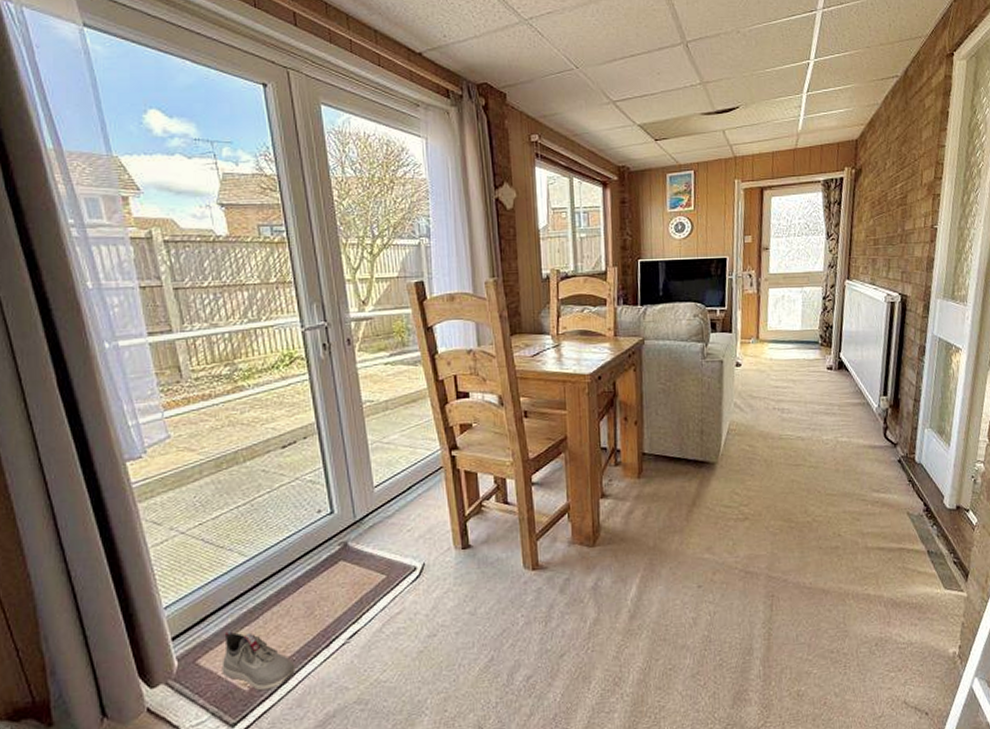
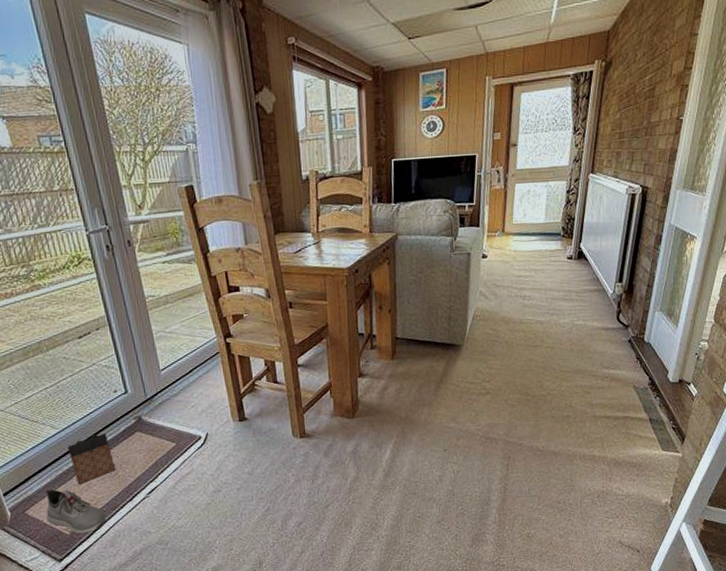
bag: none [256,561,311,627] -> present [67,433,115,485]

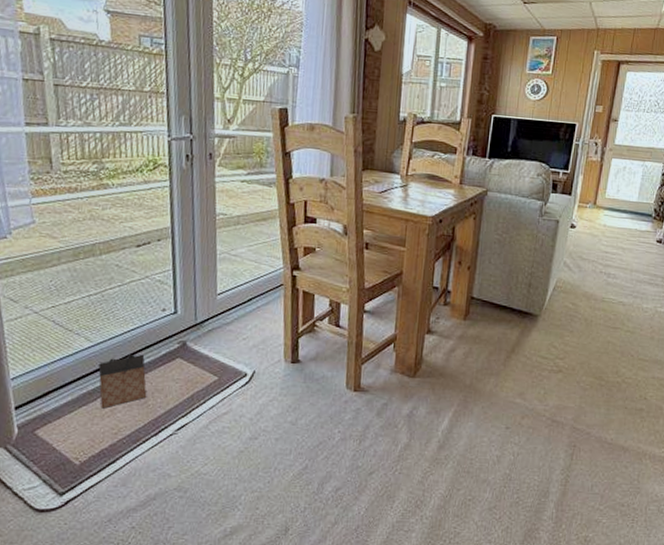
athletic shoe: present [45,487,107,535] -> none [57,407,125,467]

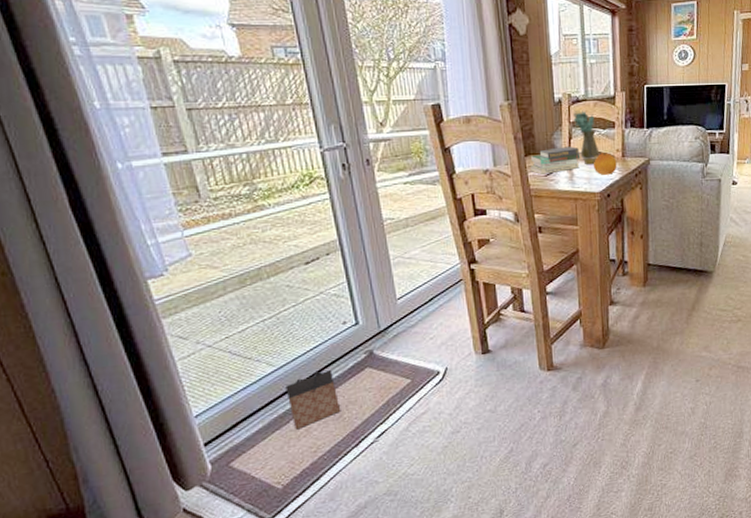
books: none [366,166,418,191] -> present [530,146,580,175]
vase: none [415,130,438,187] -> present [573,109,600,164]
fruit: none [428,177,454,200] -> present [593,153,617,175]

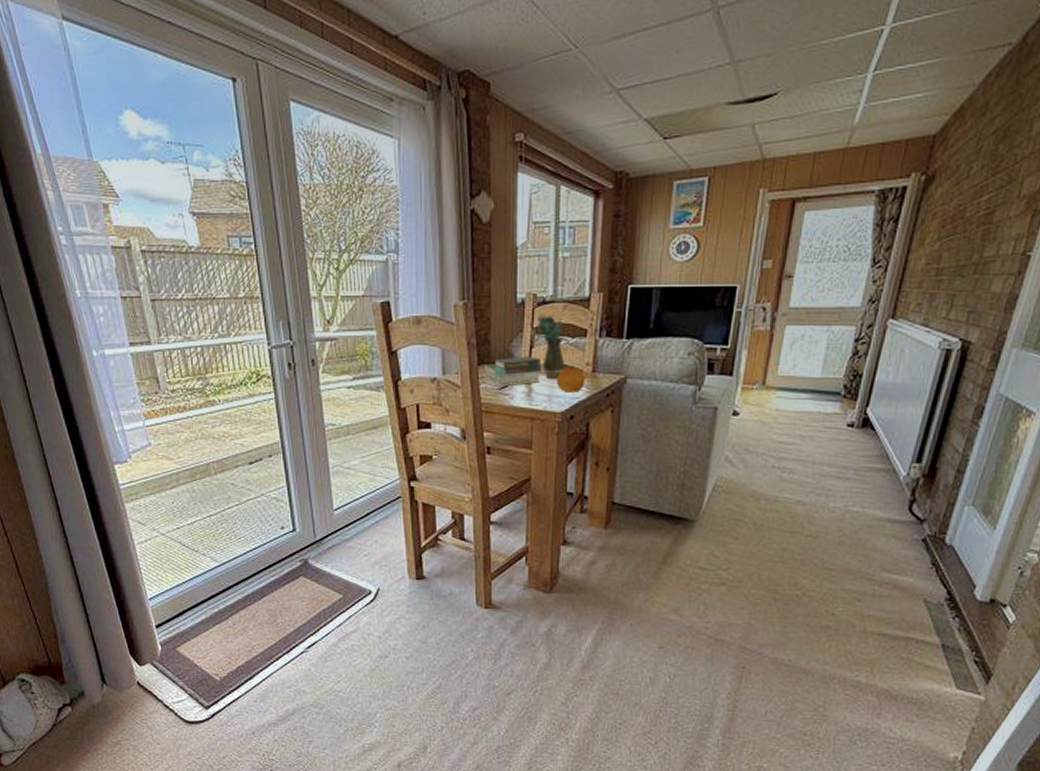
bag: present [285,369,340,430] -> none [226,573,274,627]

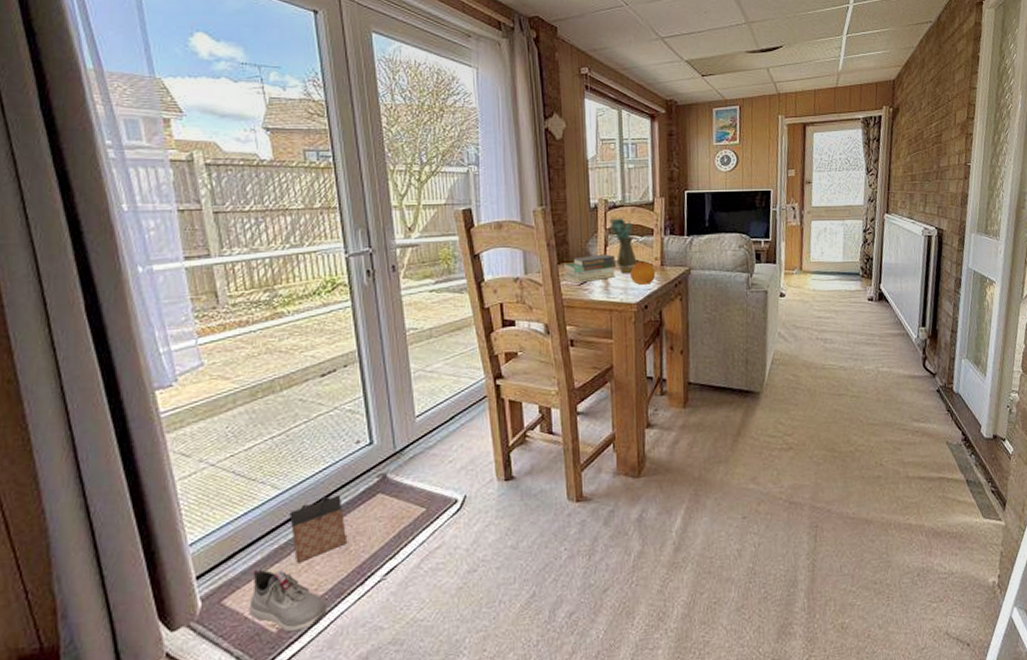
athletic shoe: none [197,625,260,683] -> present [249,567,328,633]
bag: none [226,573,274,627] -> present [289,494,346,563]

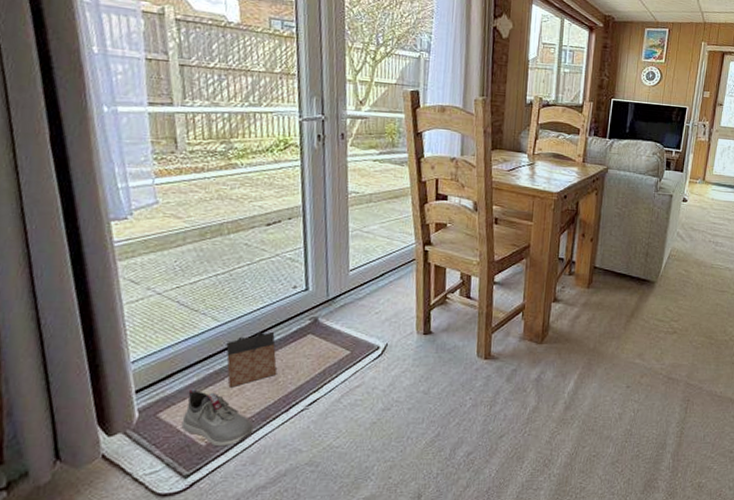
books: present [563,254,617,283] -> none [495,145,544,170]
vase: present [609,215,637,273] -> none [541,112,562,165]
fruit: present [629,261,656,285] -> none [554,156,577,177]

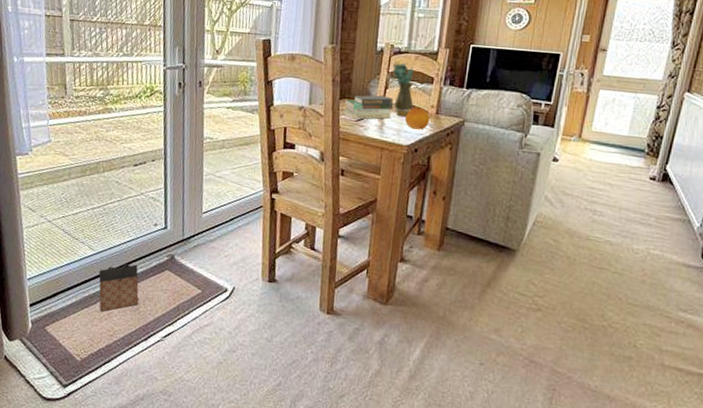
athletic shoe: present [181,388,254,447] -> none [62,308,119,364]
books: none [495,145,544,170] -> present [343,95,394,120]
vase: none [541,112,562,165] -> present [392,60,414,116]
fruit: none [554,156,577,177] -> present [404,107,430,130]

